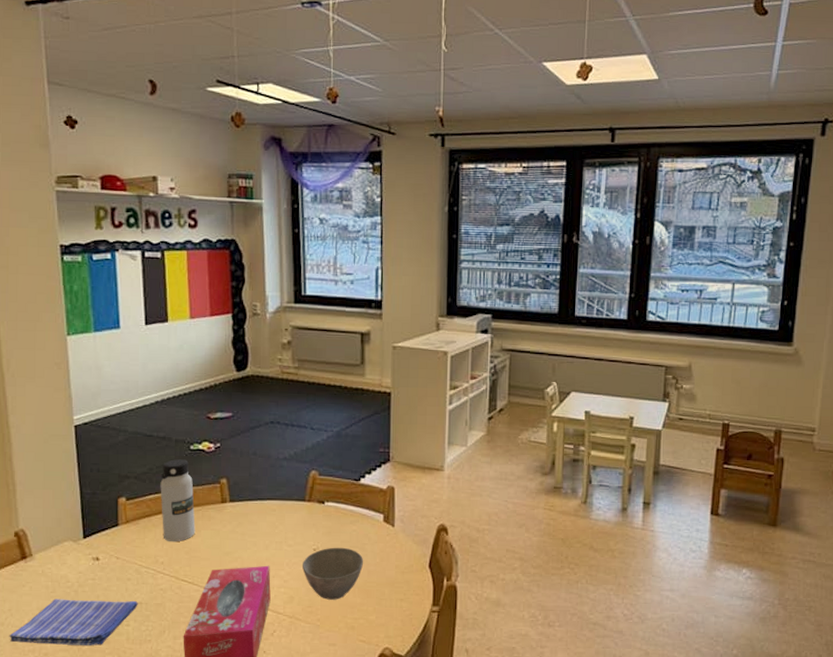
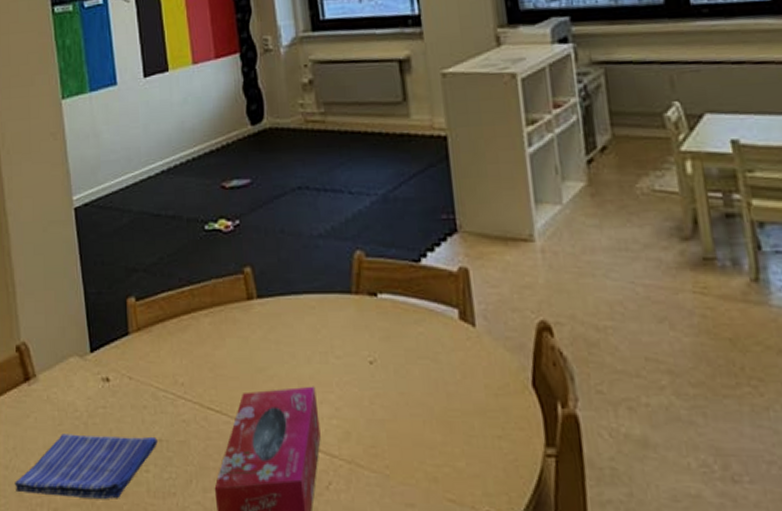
water bottle: present [160,459,195,542] -> none [173,244,219,356]
bowl: present [302,547,364,600] -> none [357,358,440,437]

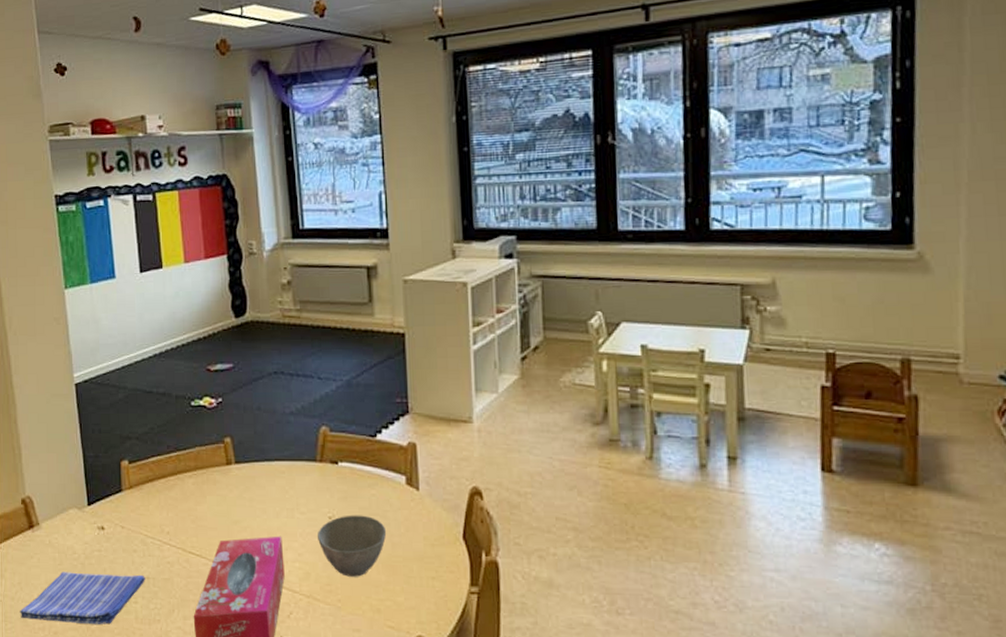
bowl: none [357,358,440,437] -> present [318,515,387,577]

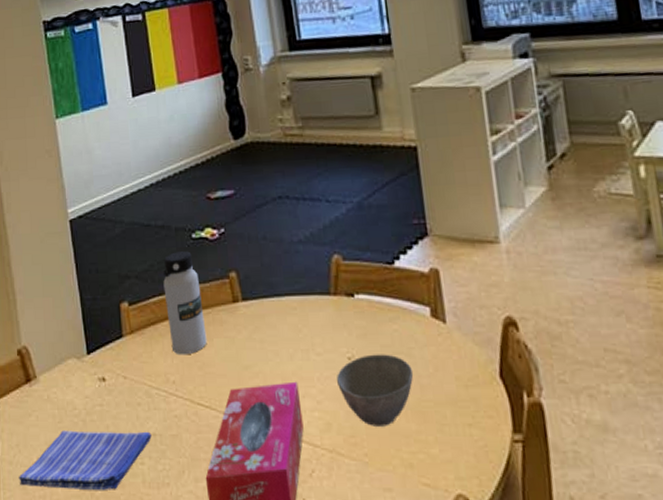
water bottle: none [162,417,201,510] -> present [163,251,207,355]

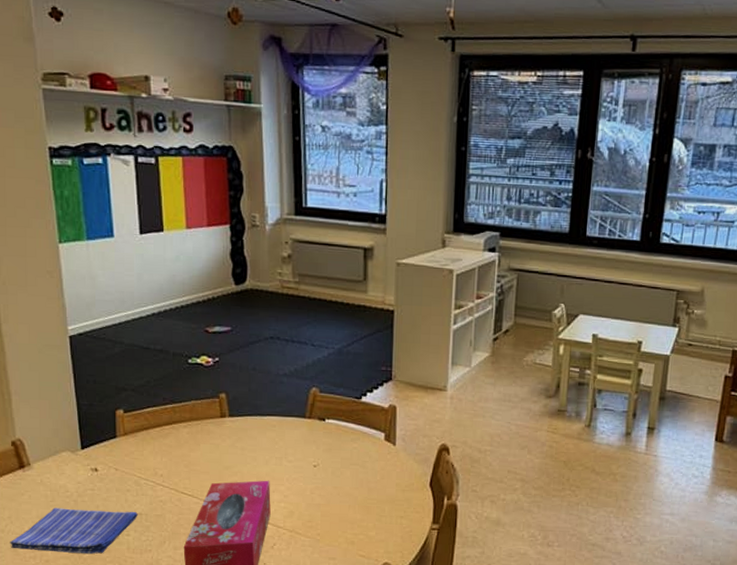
water bottle: present [163,251,207,355] -> none [158,373,195,455]
bowl: present [337,354,414,426] -> none [303,464,365,516]

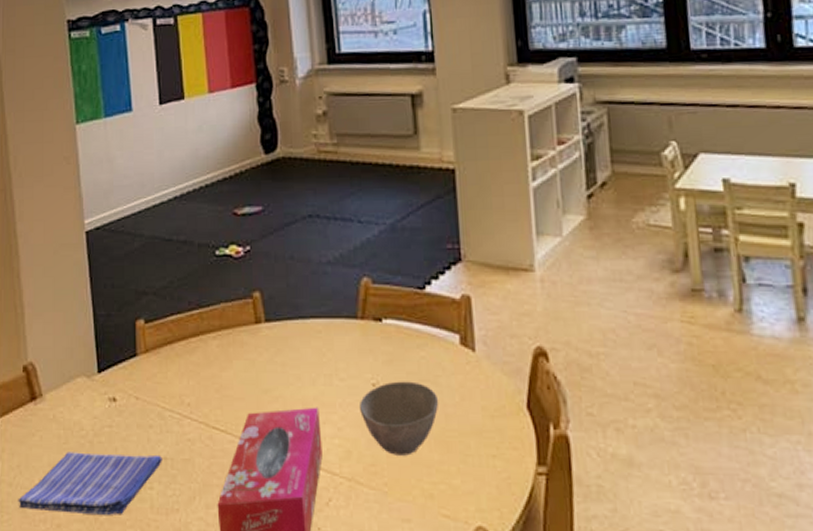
bowl: none [303,464,365,516] -> present [360,381,439,456]

